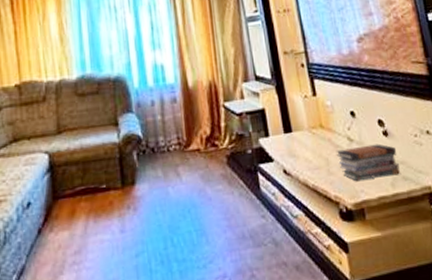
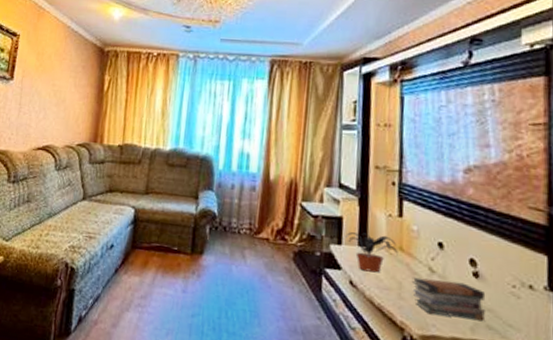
potted plant: none [271,117,320,157] -> present [345,232,398,273]

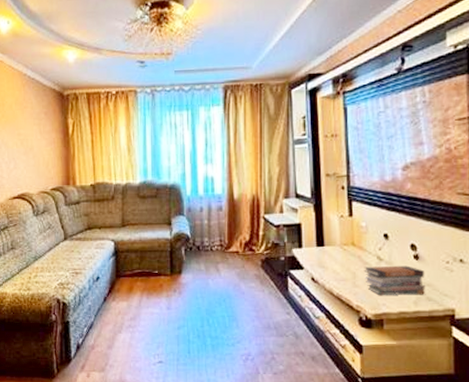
potted plant: present [345,232,398,273] -> none [305,234,351,268]

